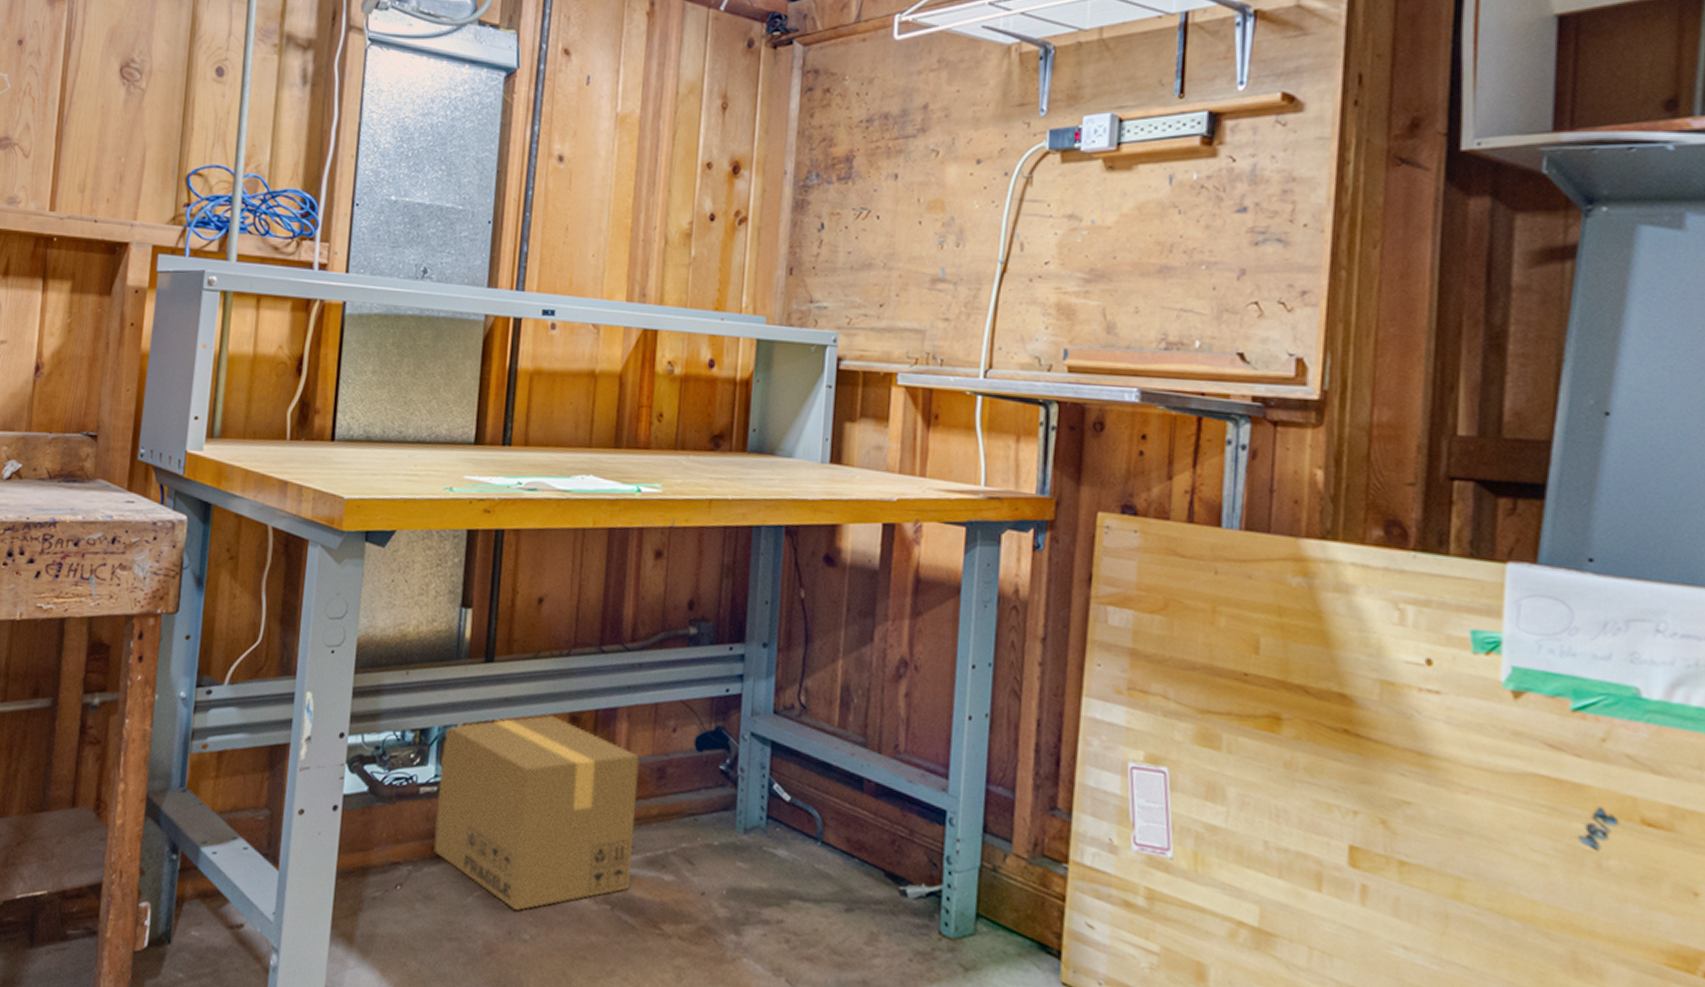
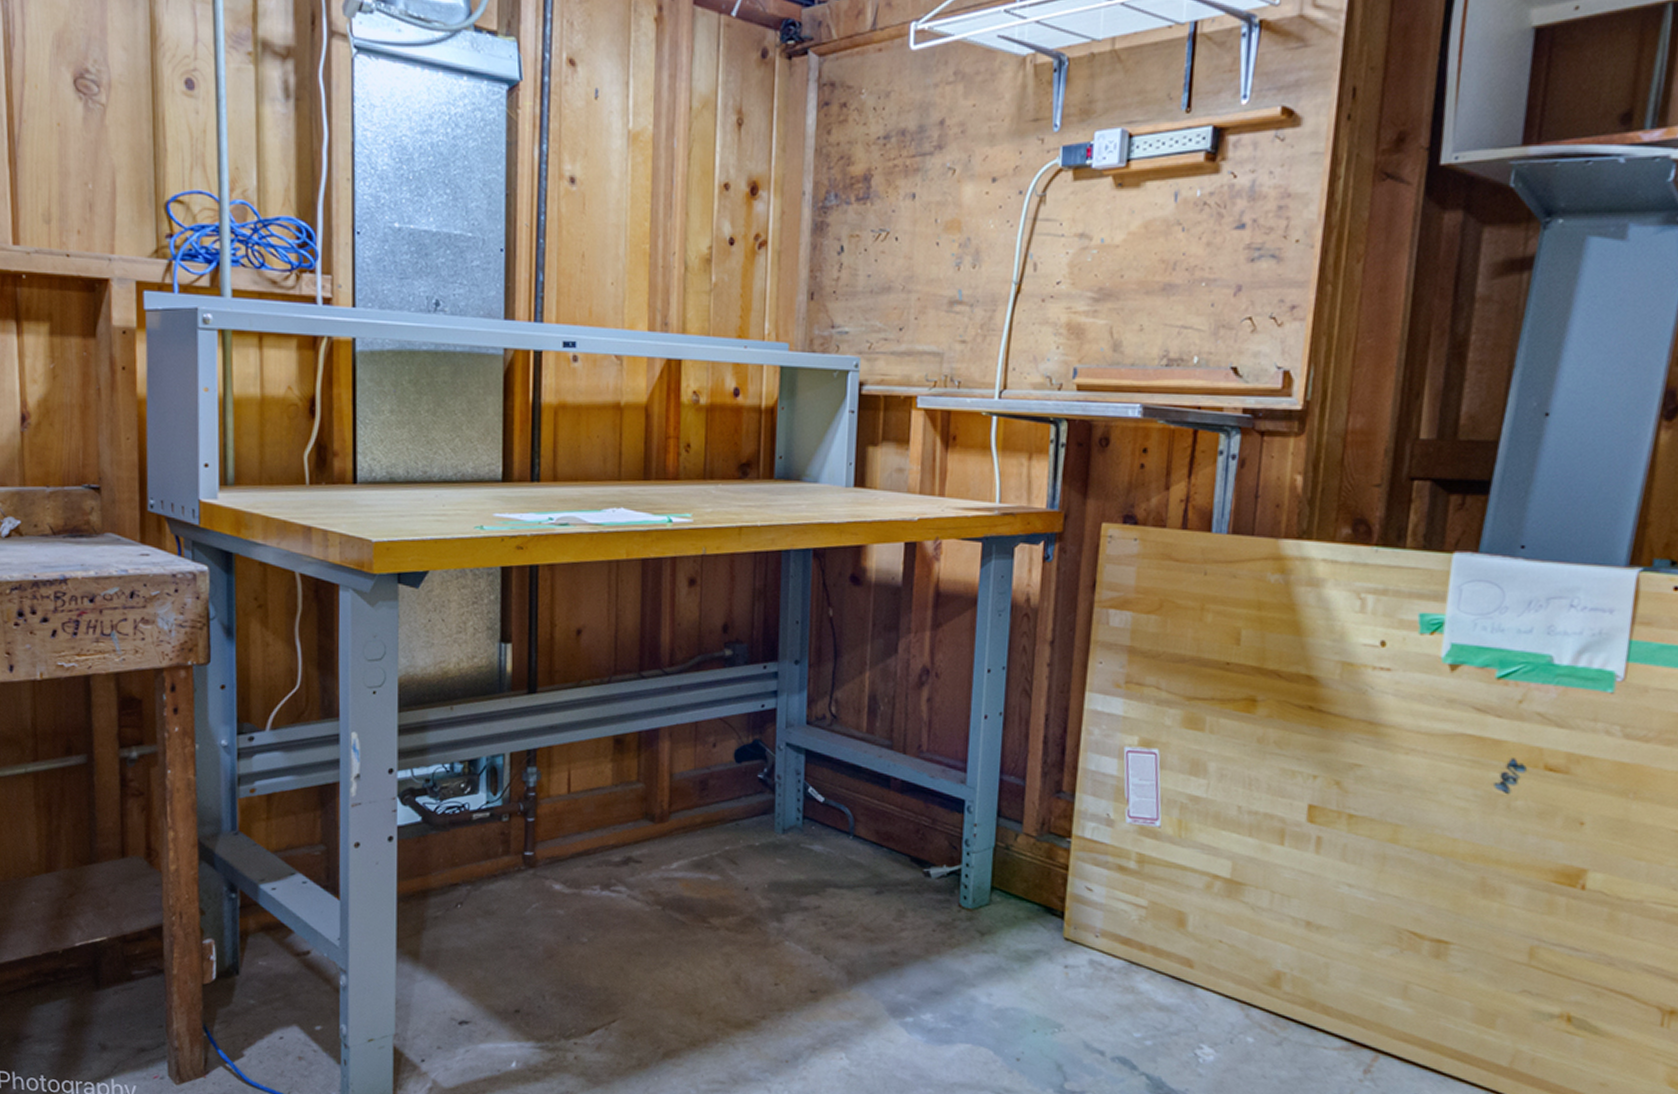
cardboard box: present [434,714,640,911] -> none [491,739,683,918]

